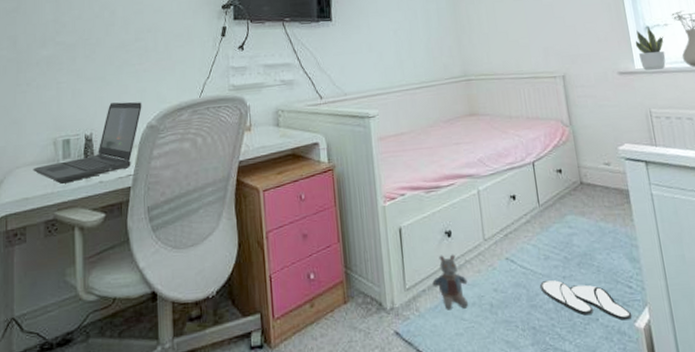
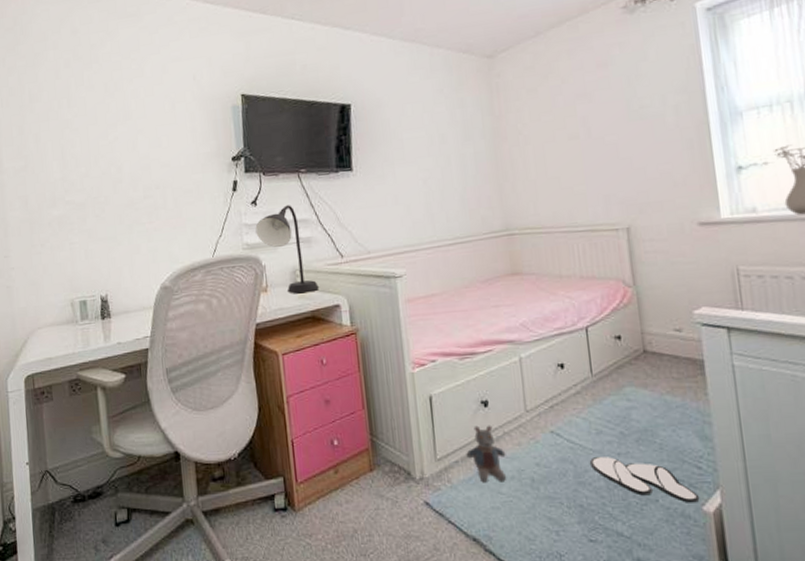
laptop computer: present [33,102,142,184] -> none [53,262,155,344]
desk lamp: none [241,50,299,133] -> present [255,205,319,294]
potted plant: present [635,26,666,70] -> none [722,165,763,220]

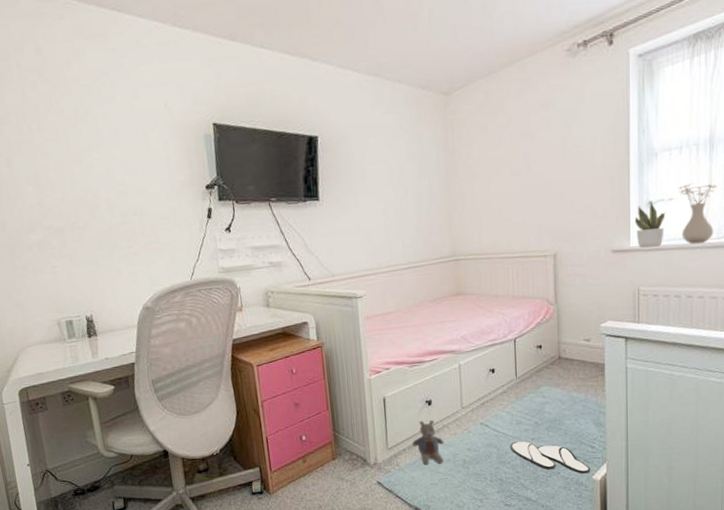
desk lamp: present [255,205,319,294] -> none [230,232,289,313]
potted plant: none [722,165,763,220] -> present [634,200,666,248]

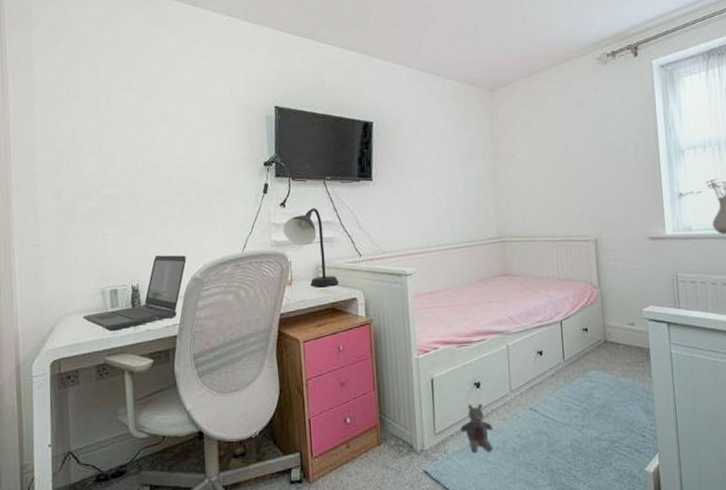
laptop computer: none [42,284,136,360] -> present [82,255,186,331]
desk lamp: none [230,232,289,313] -> present [283,208,339,288]
slippers: present [510,441,591,474] -> none [560,429,643,466]
potted plant: present [634,200,666,248] -> none [668,193,696,236]

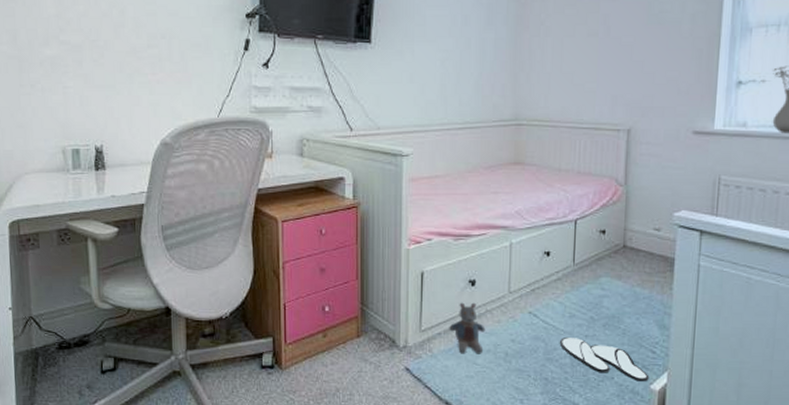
laptop computer: present [82,255,186,331] -> none [42,115,155,194]
desk lamp: present [283,208,339,288] -> none [265,71,325,163]
slippers: none [560,429,643,466] -> present [560,338,650,382]

